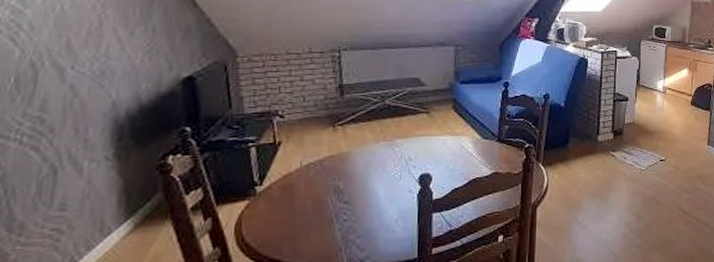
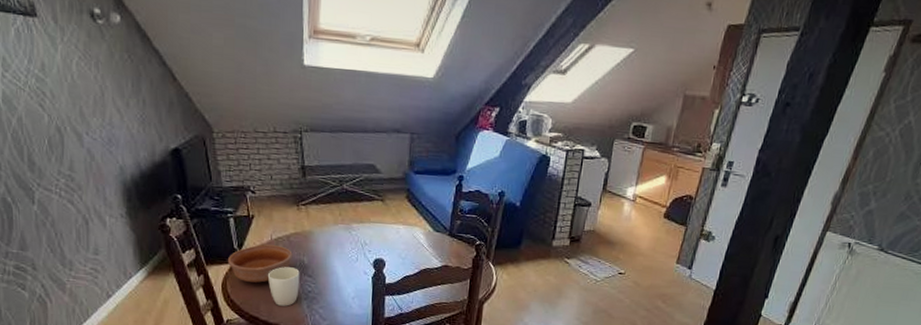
bowl: none [244,172,326,219] -> present [227,244,293,283]
cup: none [294,195,334,242] -> present [267,266,300,306]

